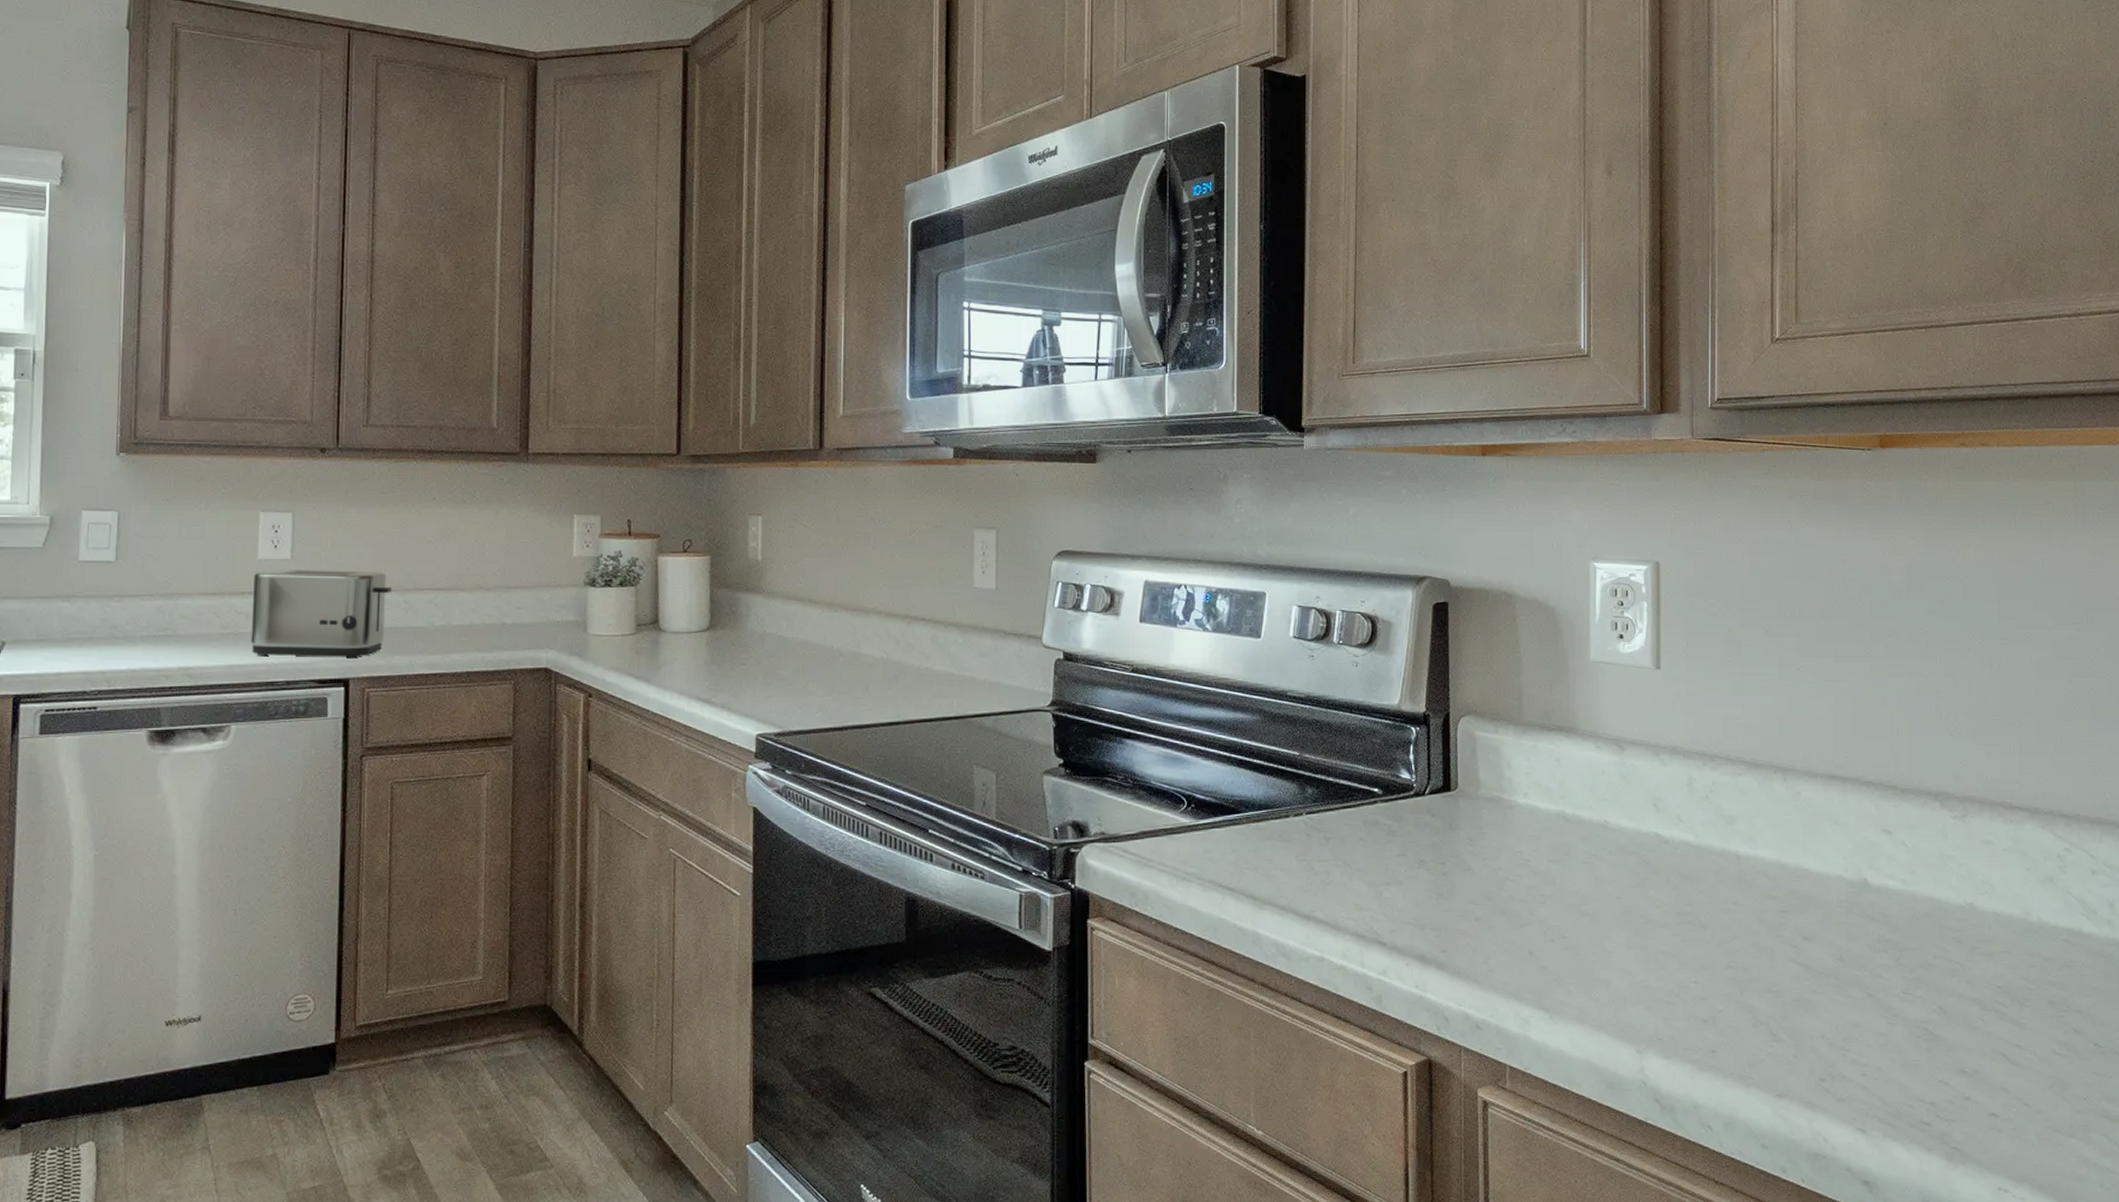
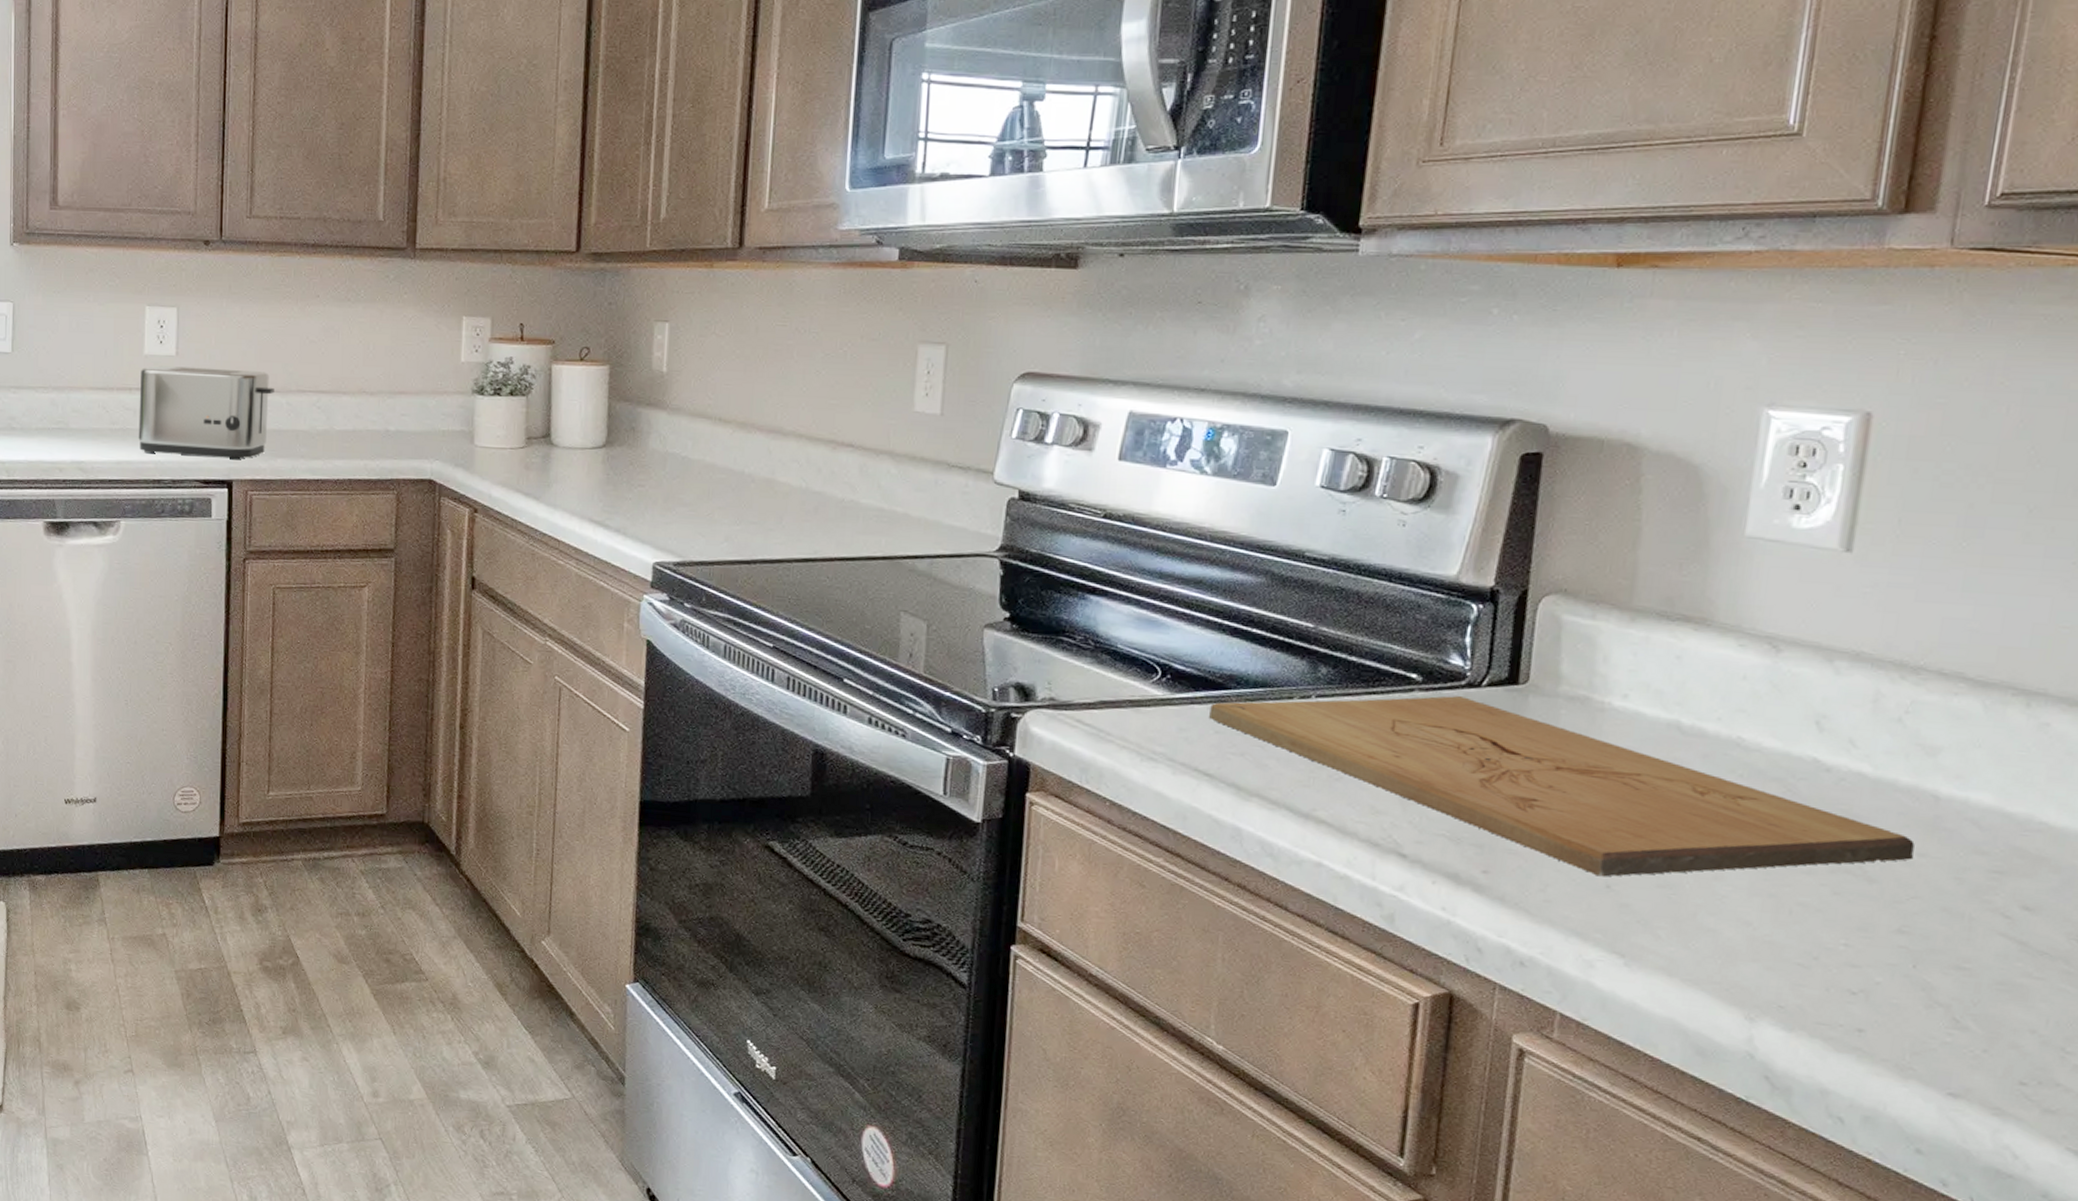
cutting board: none [1226,805,1730,946] -> present [1208,696,1915,877]

